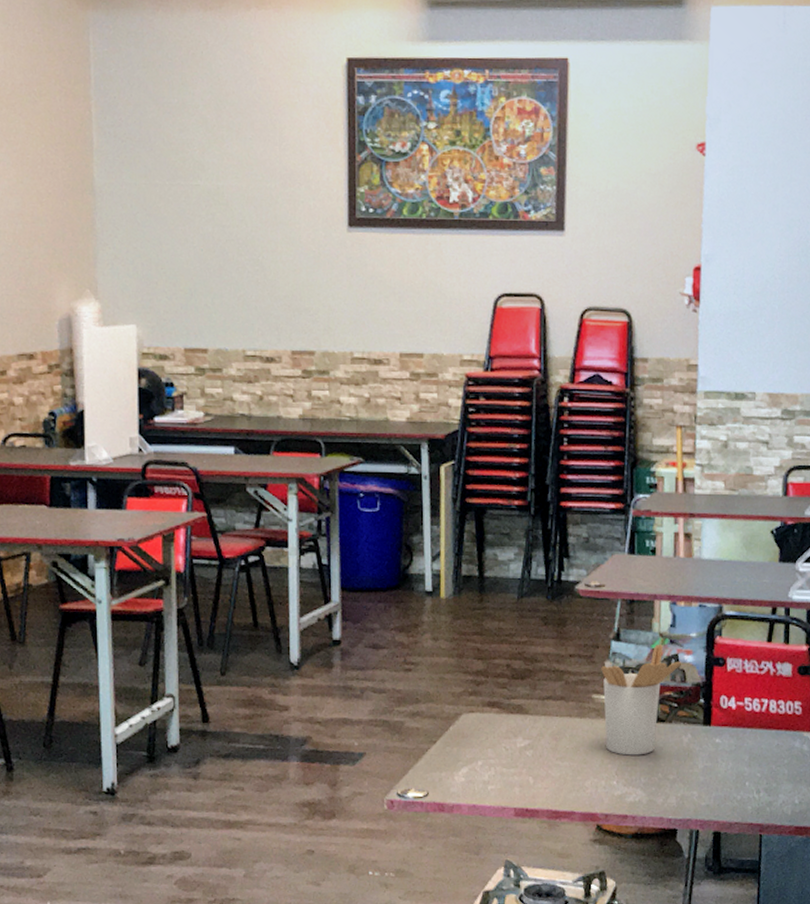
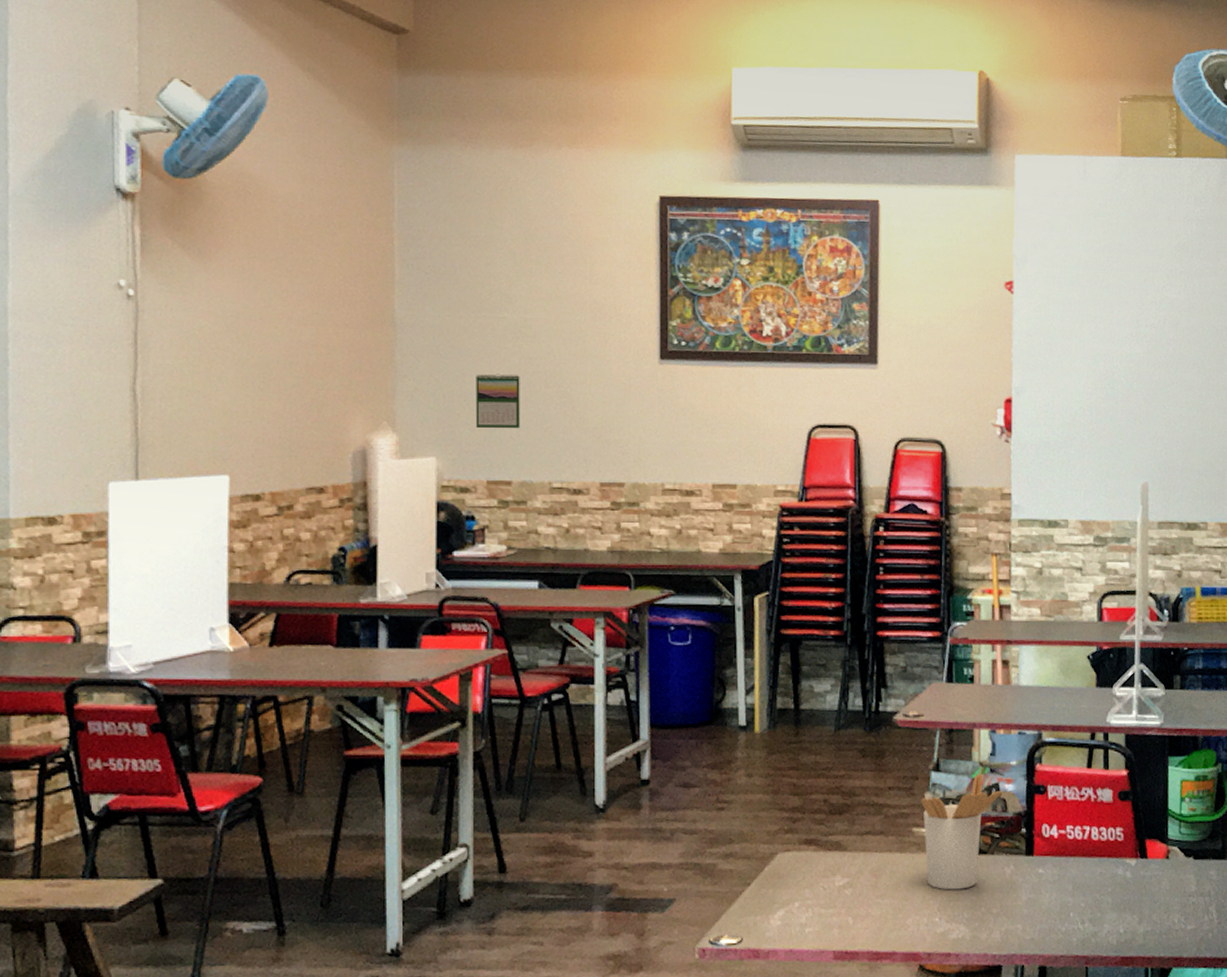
calendar: none [172,241,214,297] -> present [475,373,520,429]

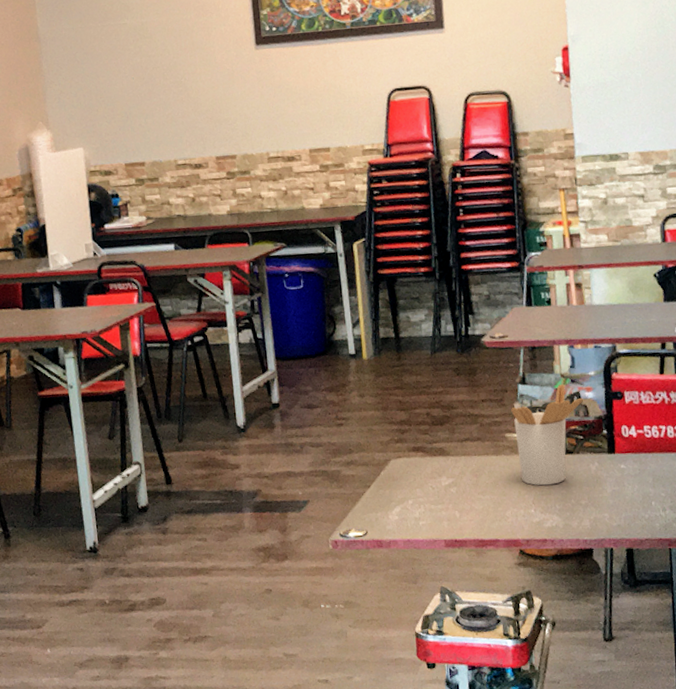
calendar: present [475,373,520,429] -> none [107,72,147,121]

